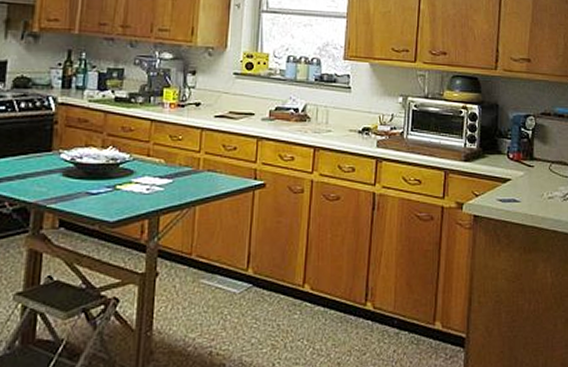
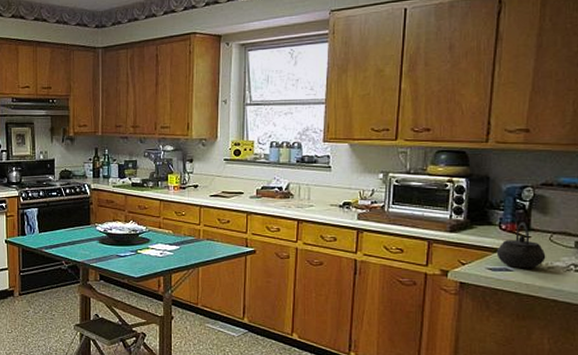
kettle: none [505,151,547,200] -> present [496,222,546,269]

